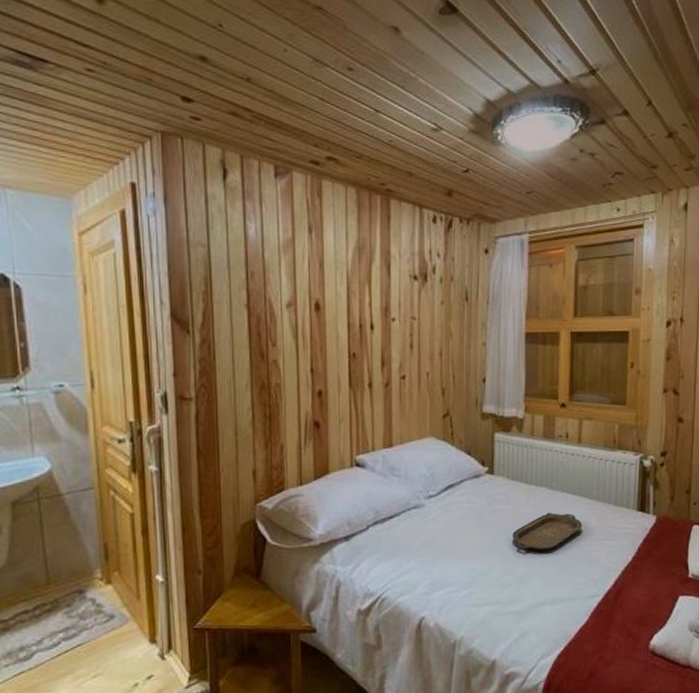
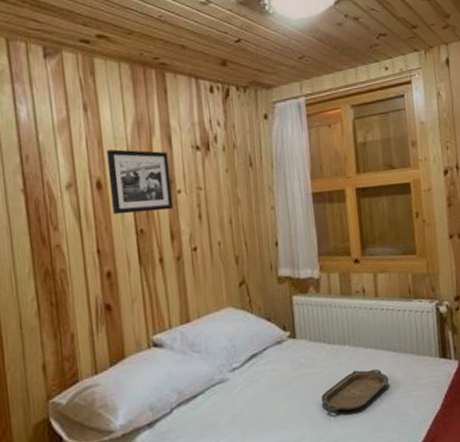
picture frame: none [327,273,387,337] -> present [106,149,174,215]

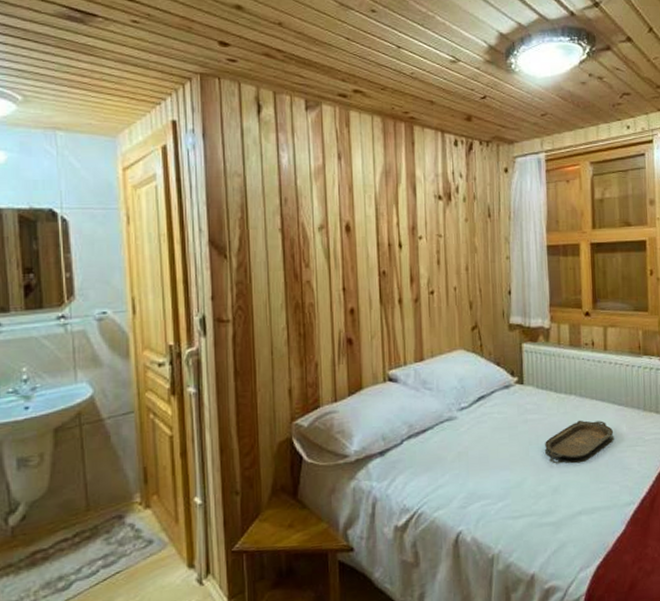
picture frame: present [106,149,174,215] -> none [356,196,415,256]

